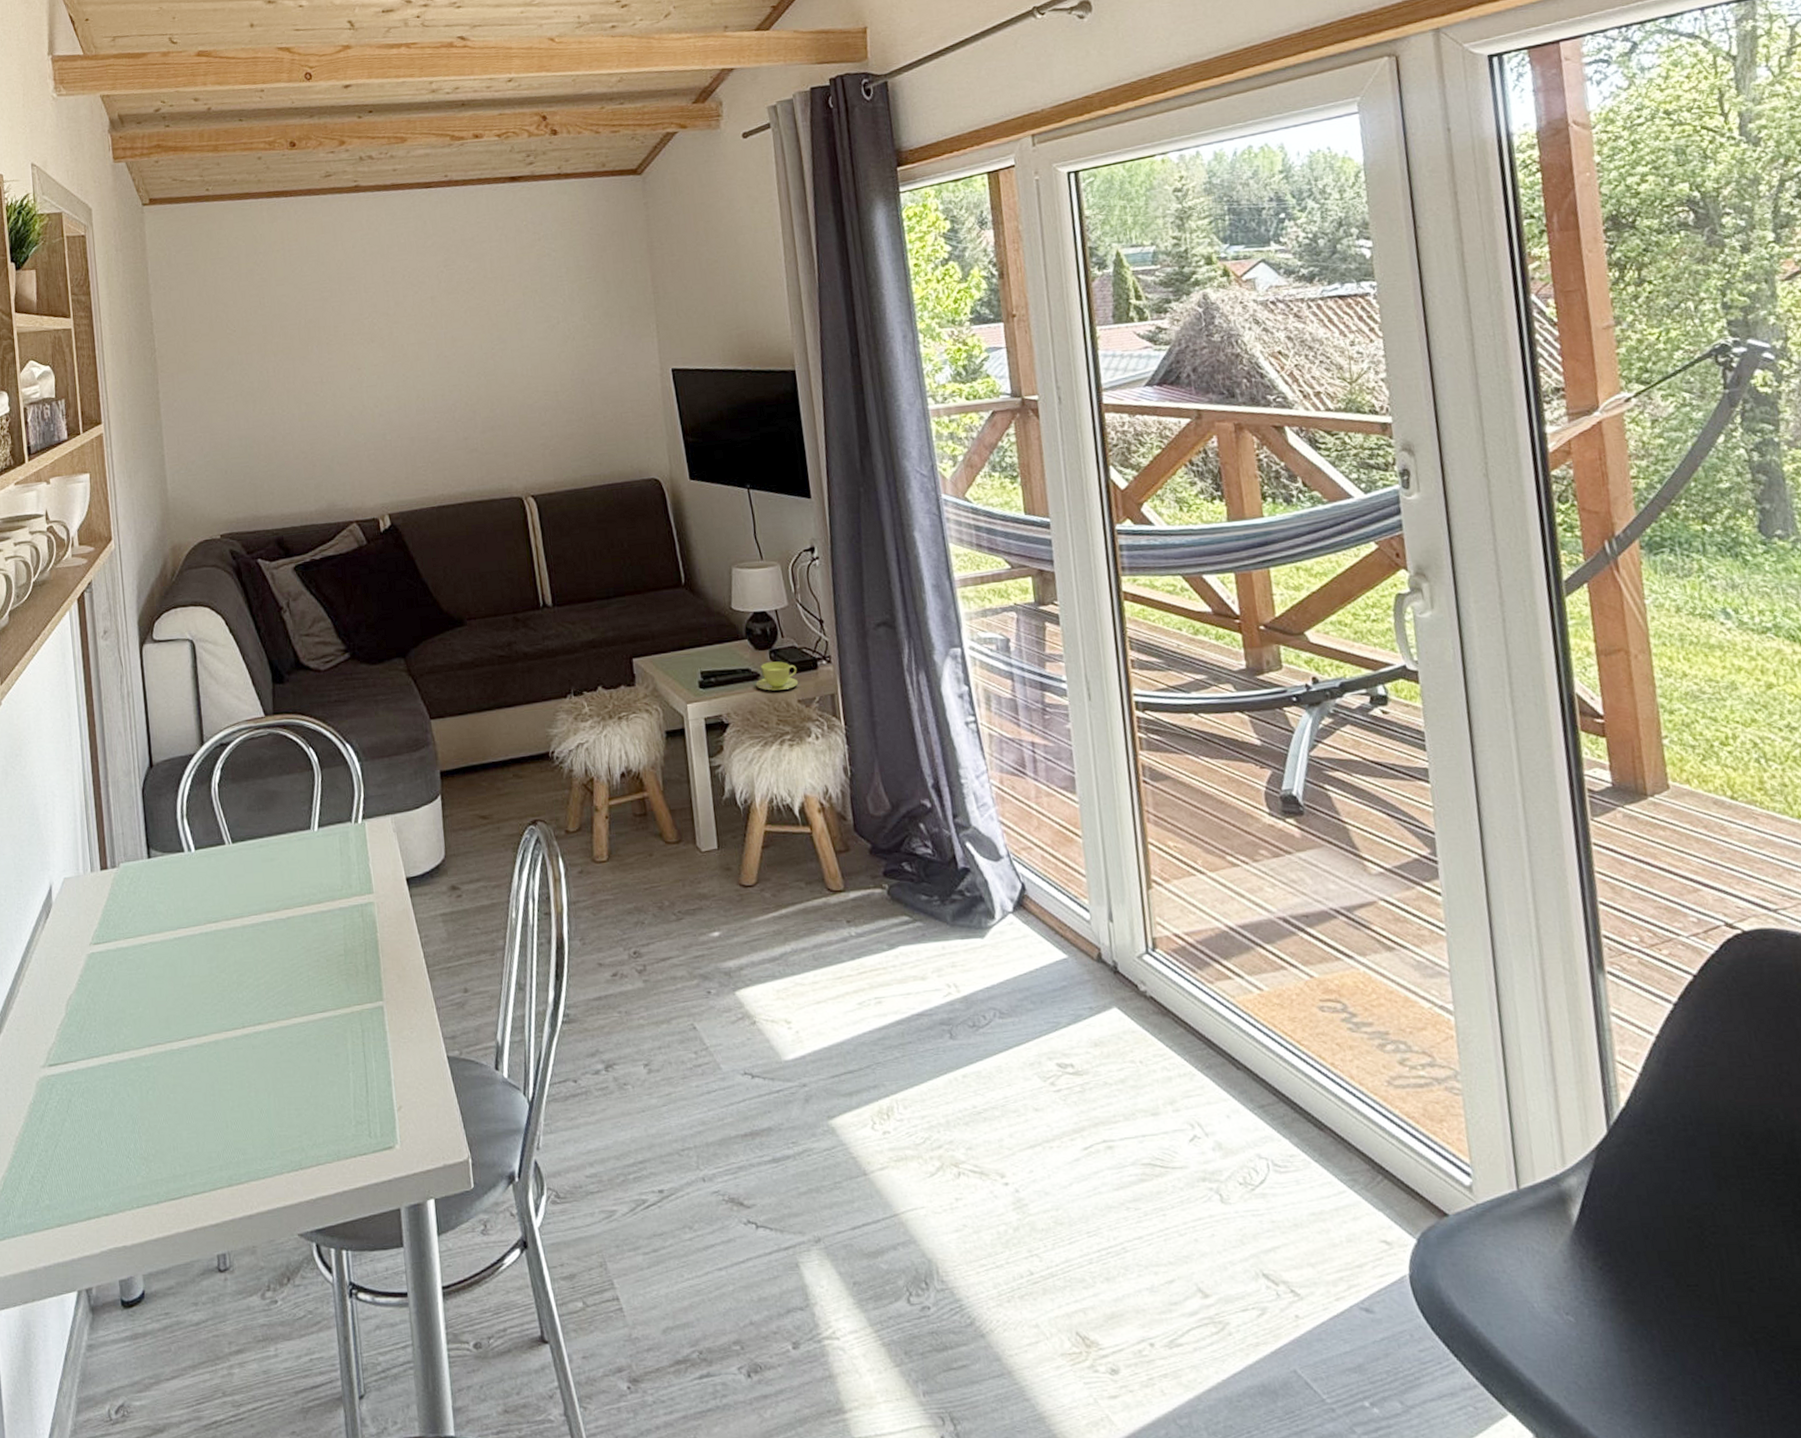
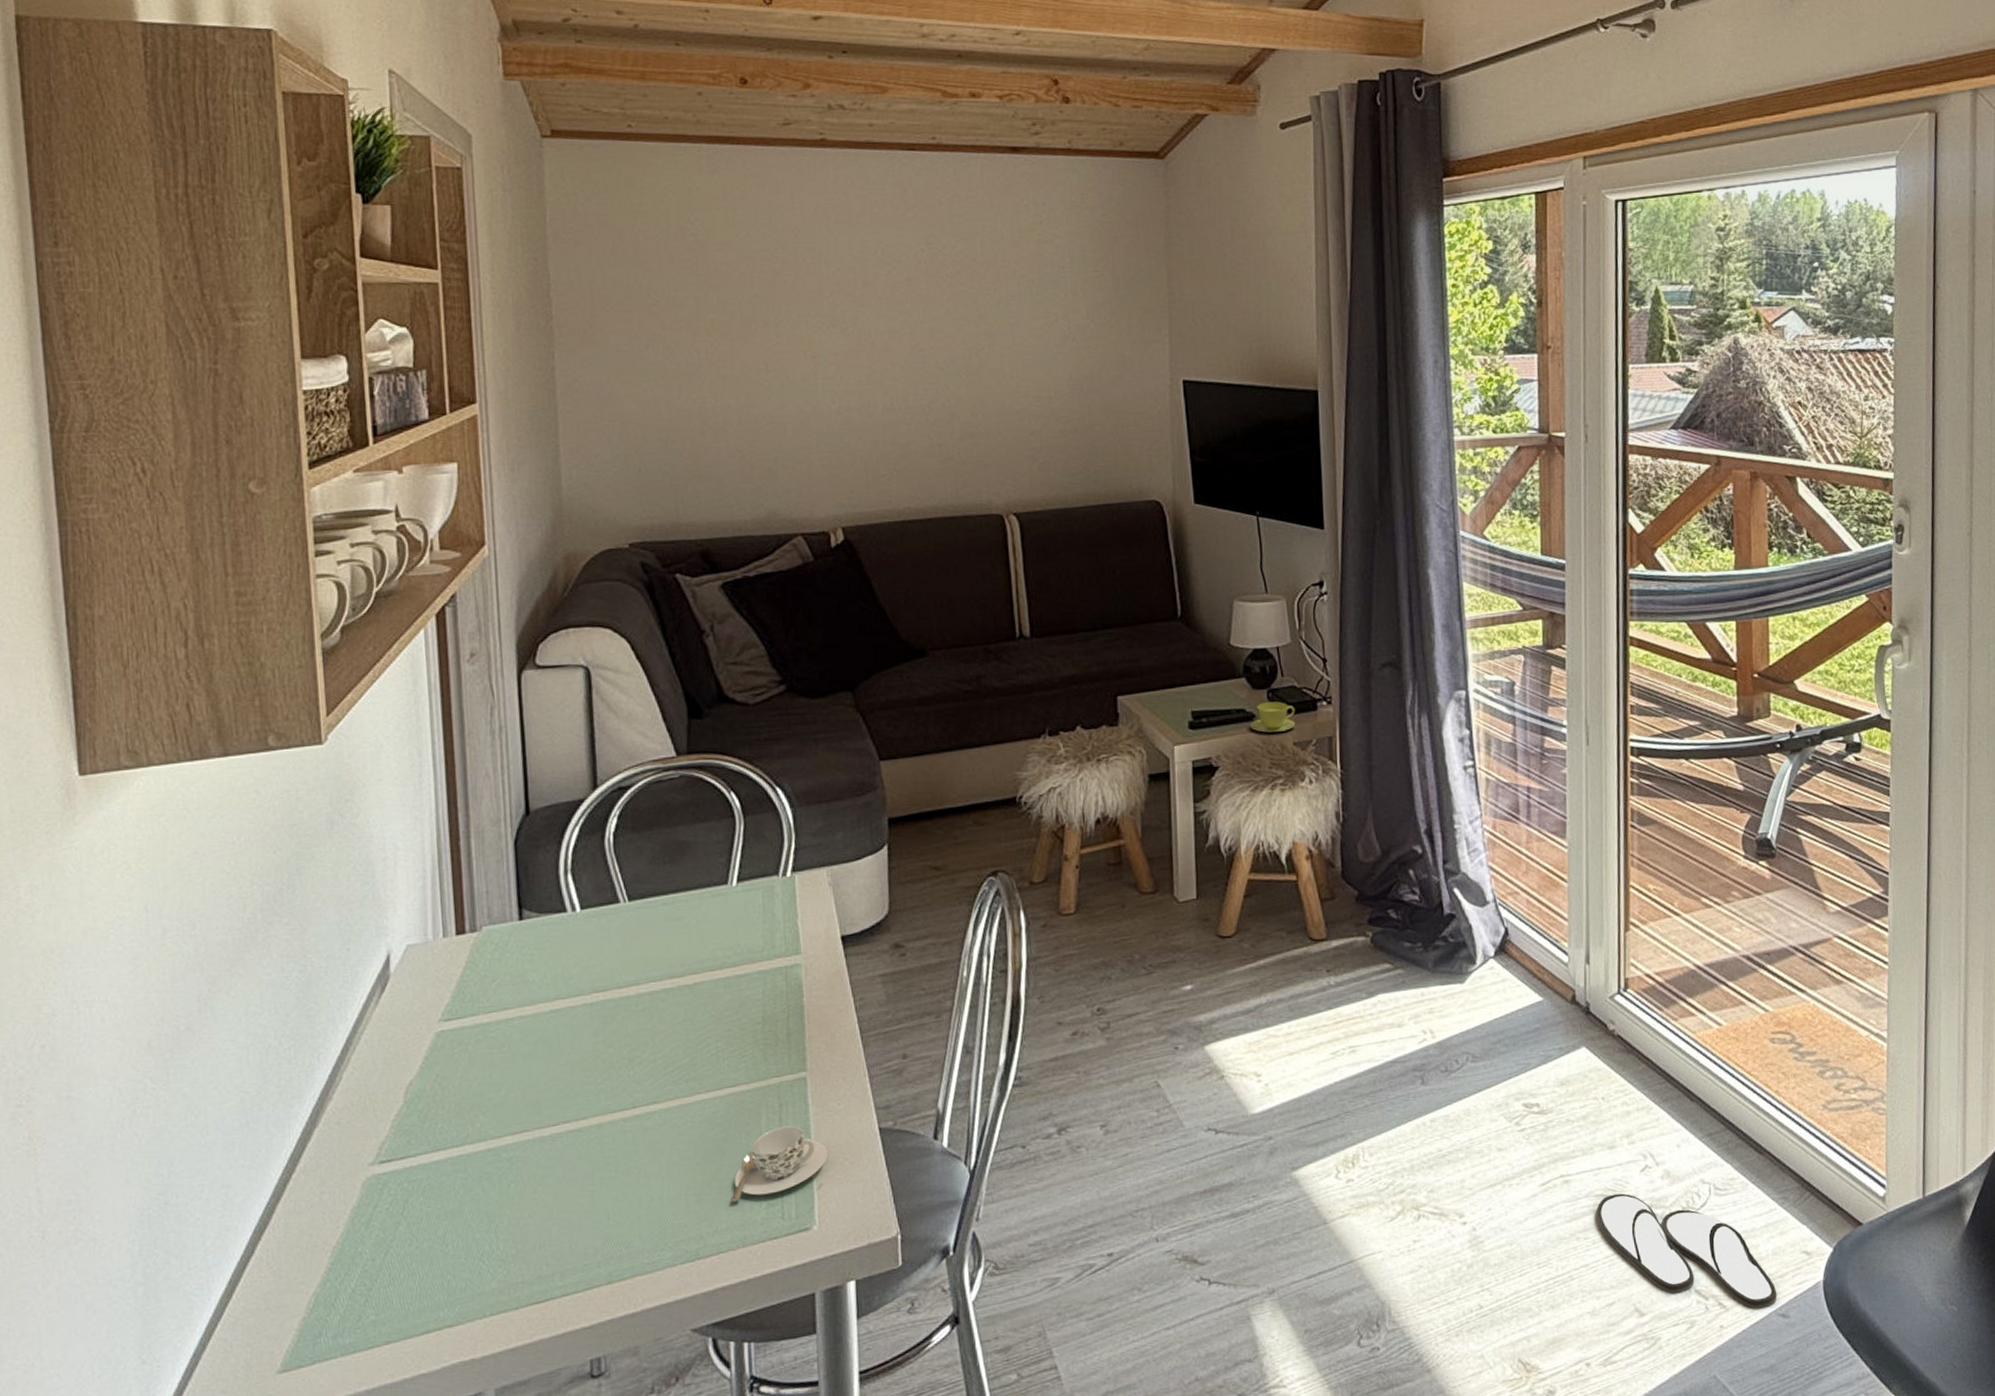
teacup: none [326,1050,405,1118] -> present [731,1125,828,1202]
slippers: none [1145,1163,1358,1299] -> present [1596,1193,1778,1308]

